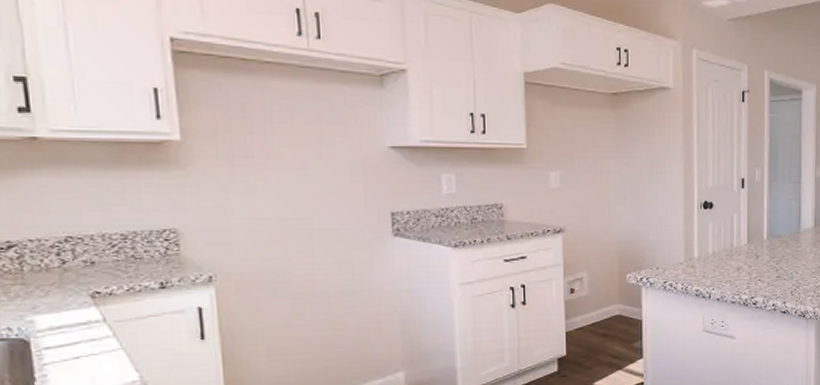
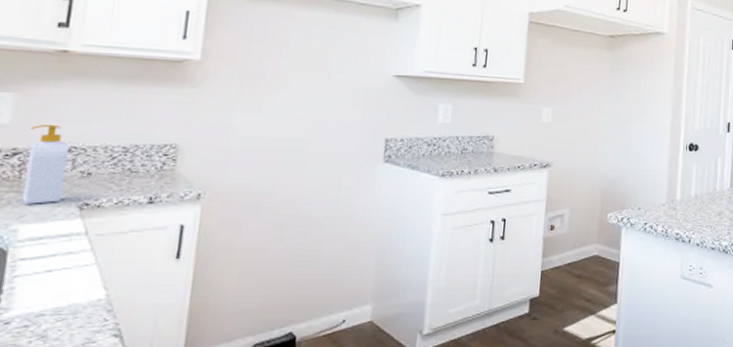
soap bottle: none [19,214,71,297] -> present [22,124,69,206]

